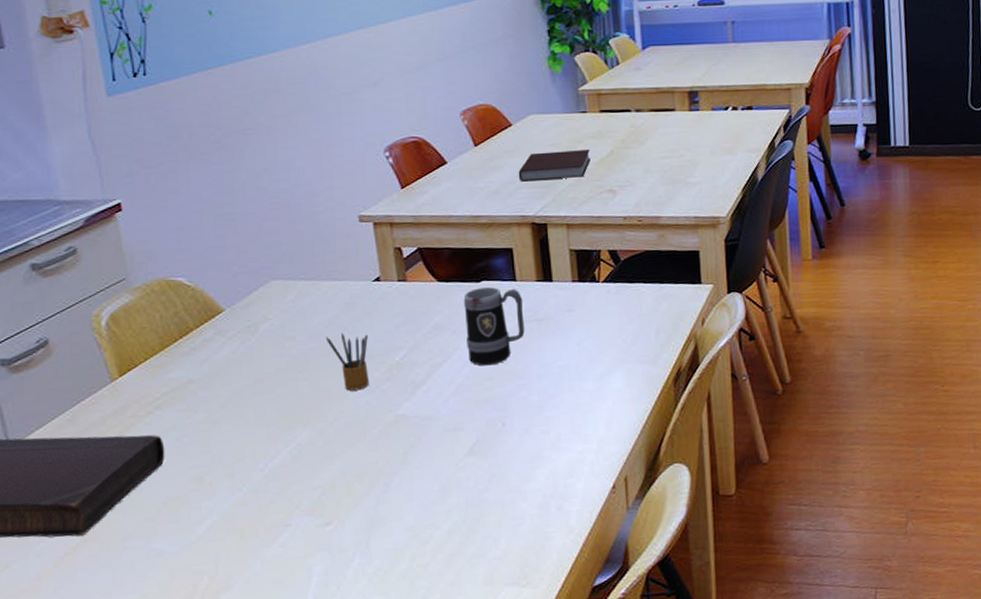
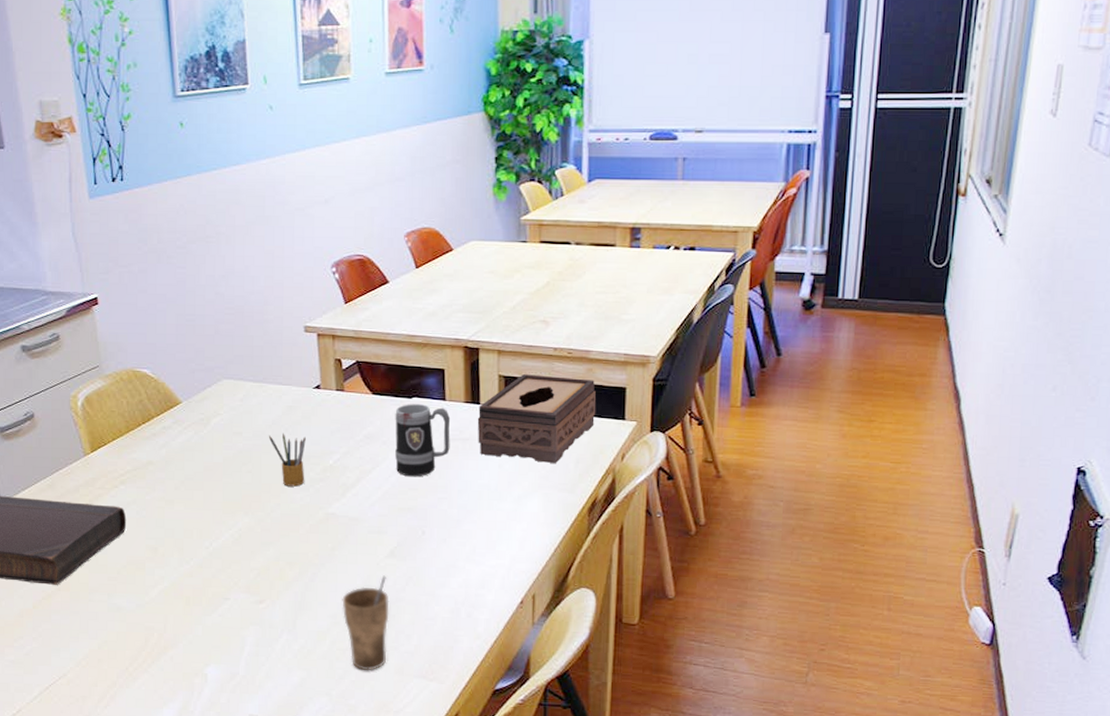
cup: none [419,476,474,587] -> present [342,575,389,671]
notebook: present [518,150,590,182] -> none [455,278,527,306]
tissue box: none [551,245,672,336] -> present [477,374,596,464]

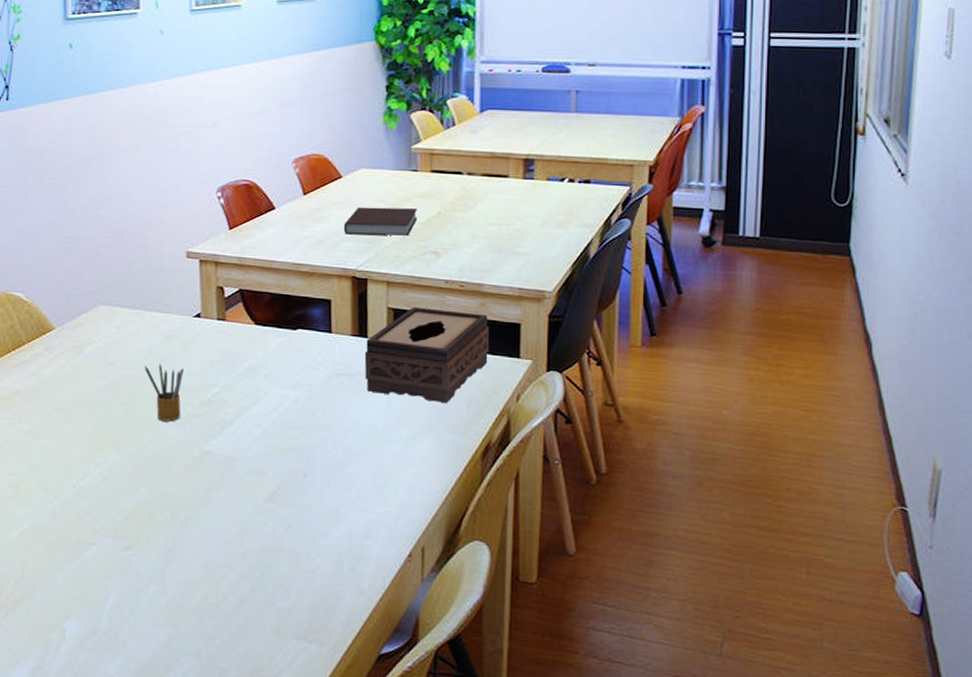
cup: present [342,575,389,671] -> none [216,521,267,629]
mug: present [395,404,451,477] -> none [277,335,337,414]
notebook: none [455,278,527,306] -> present [343,206,417,236]

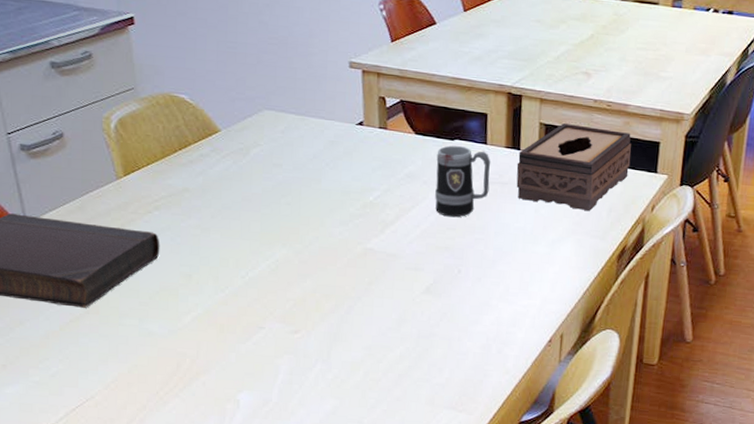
pencil box: present [144,363,184,422] -> none [309,167,347,221]
mug: none [277,335,337,414] -> present [435,145,491,218]
notebook: present [343,206,417,236] -> none [501,26,572,56]

